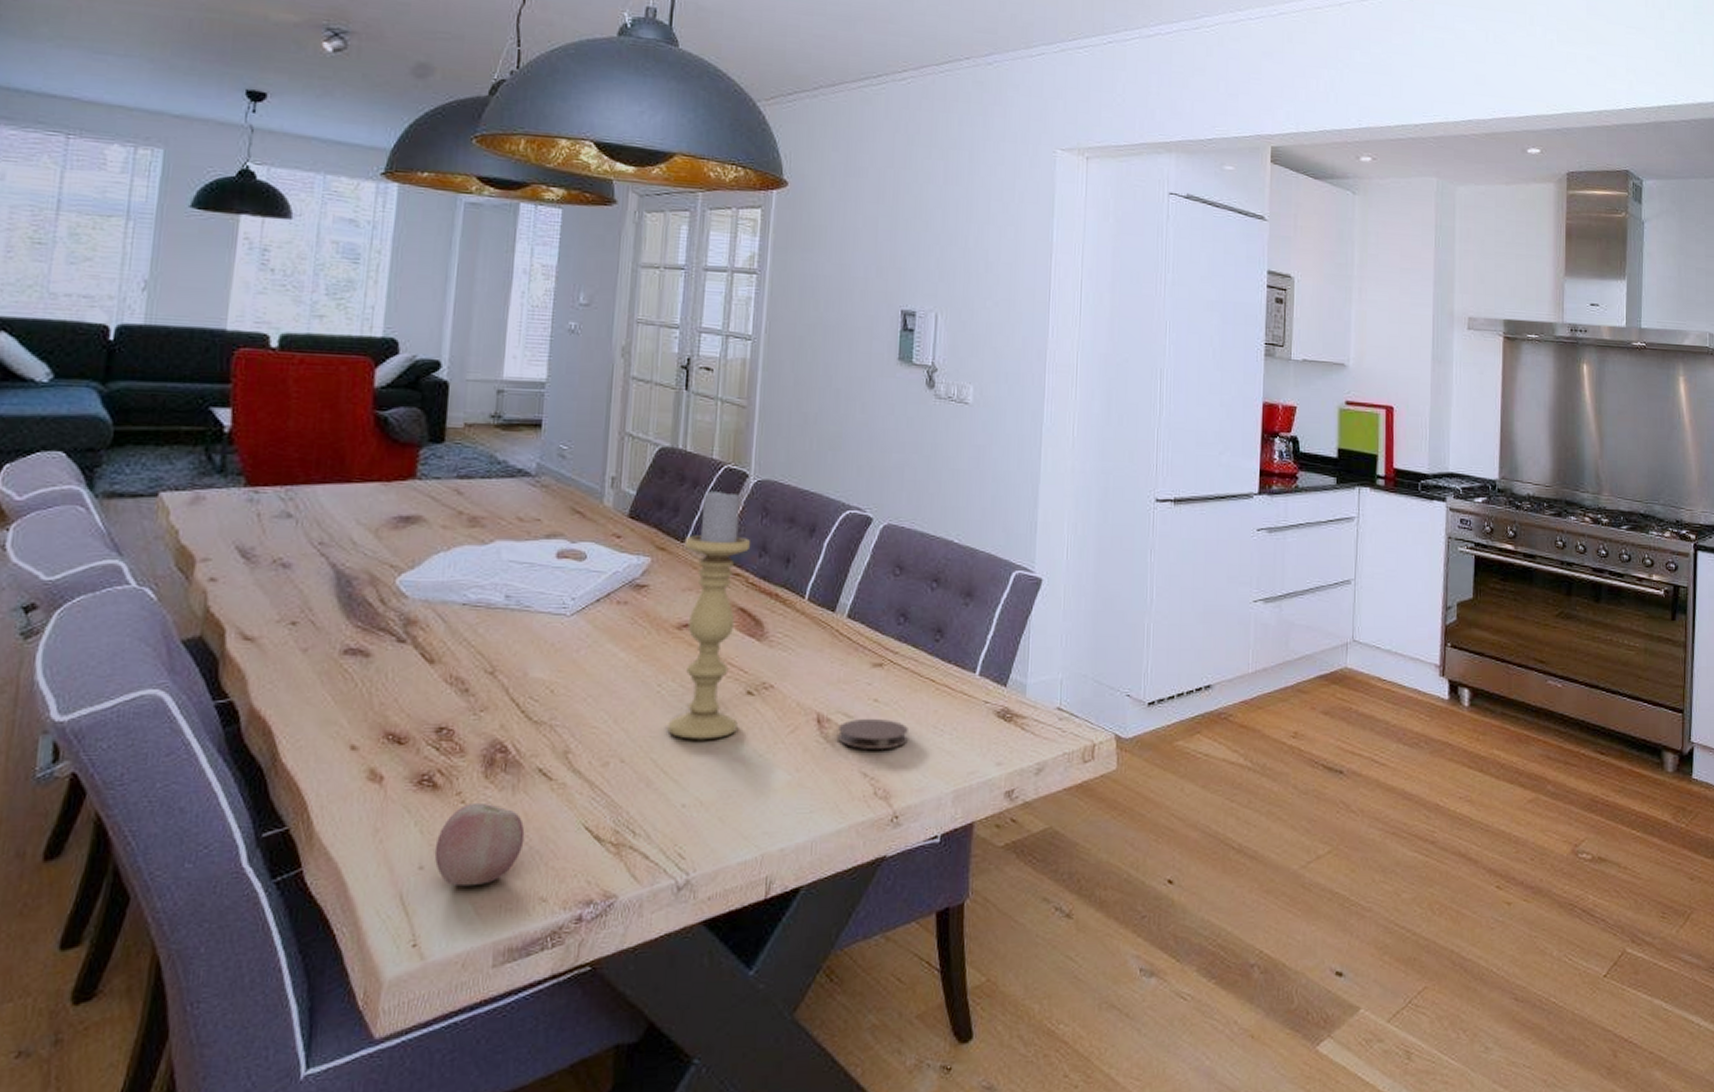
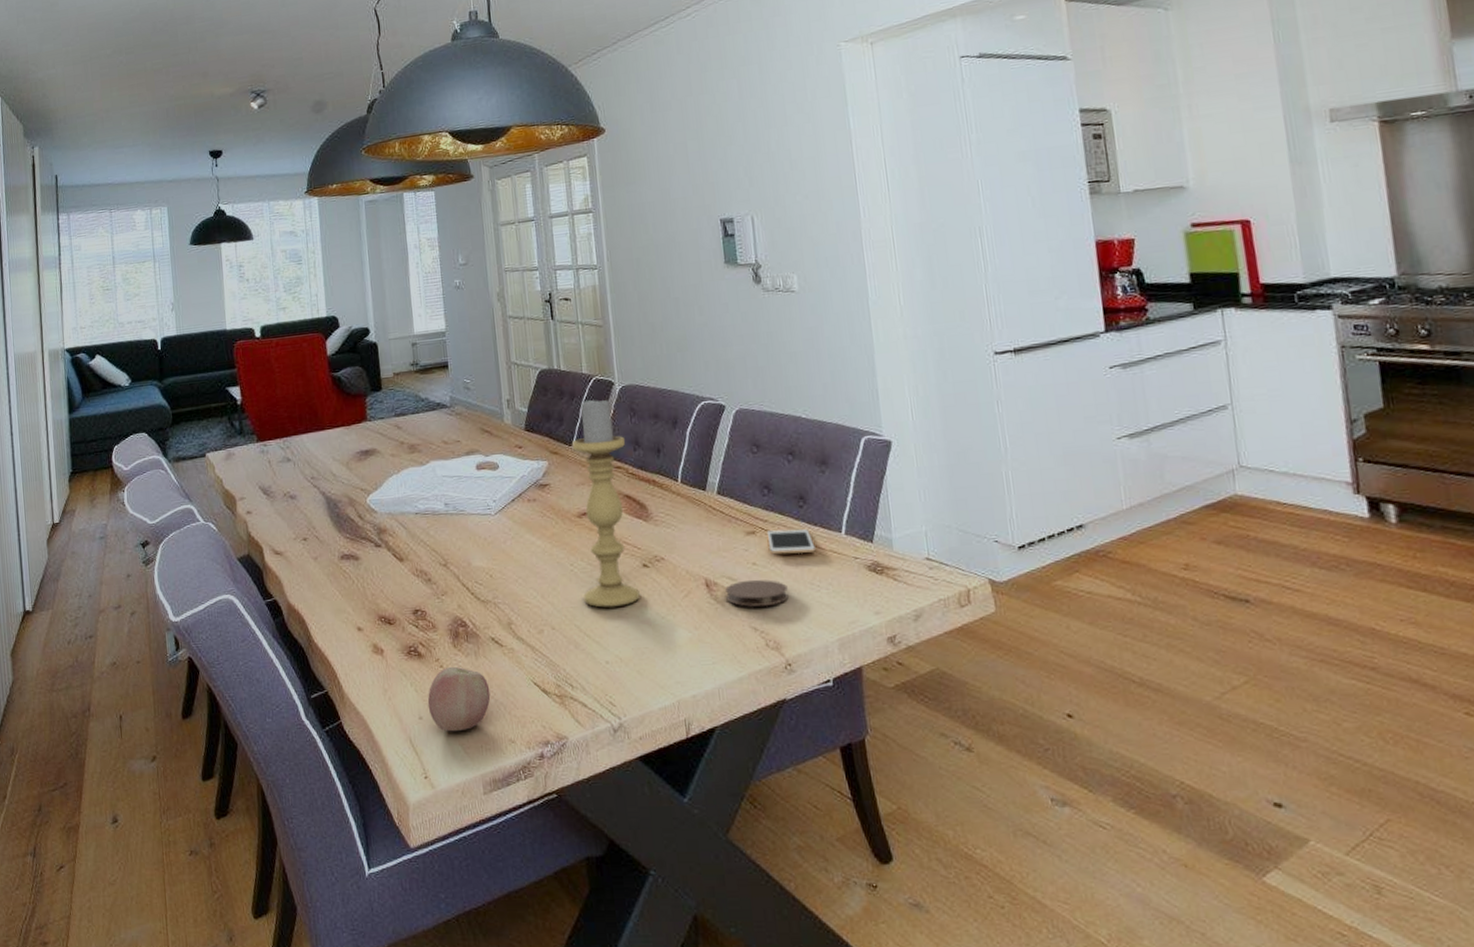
cell phone: none [895,664,945,692] -> present [766,529,816,555]

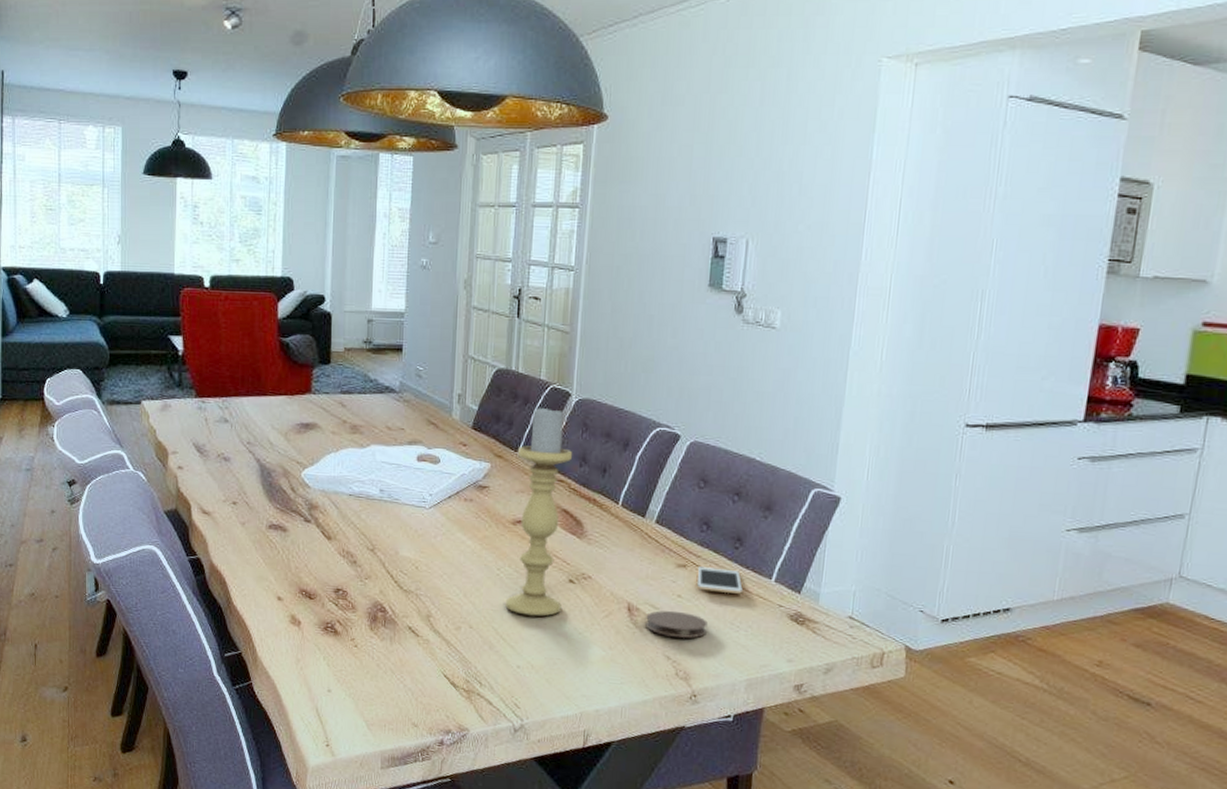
apple: present [427,666,491,732] -> none [338,647,400,709]

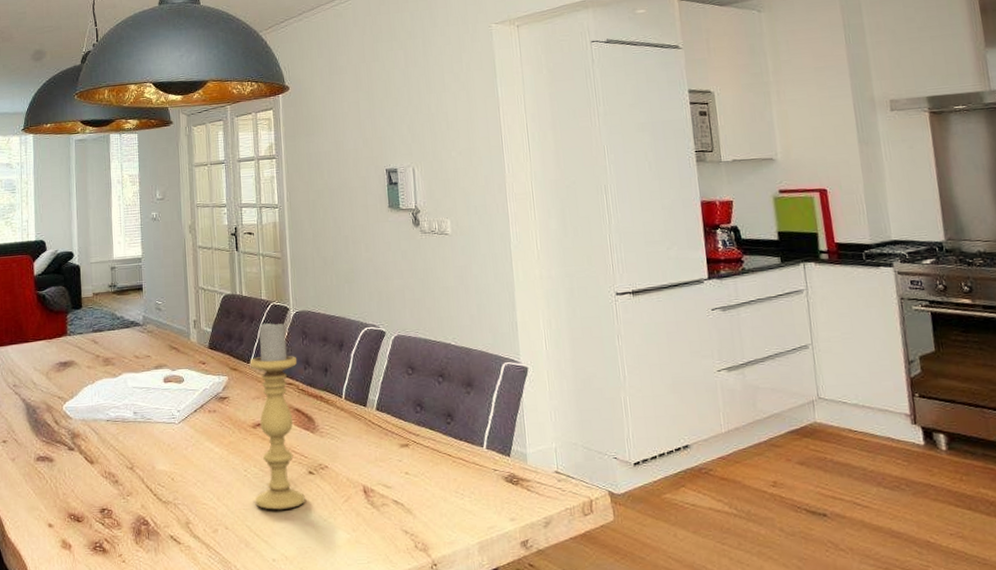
coaster: present [645,610,708,639] -> none [381,487,436,512]
cell phone: present [697,566,743,594] -> none [418,443,460,465]

